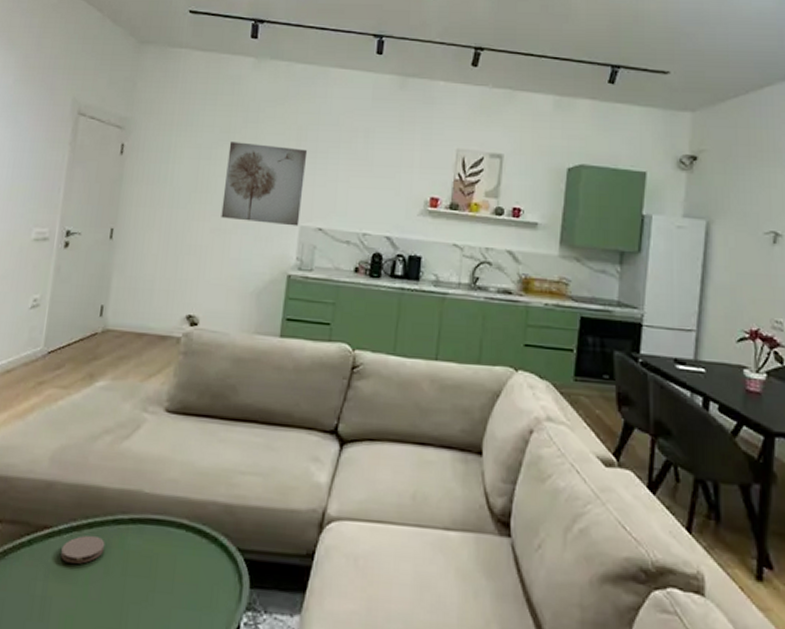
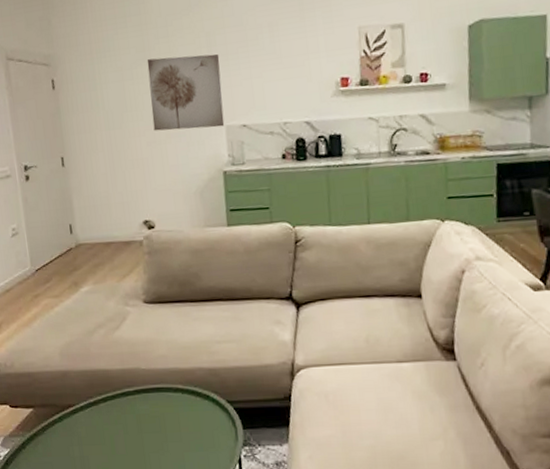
coaster: present [60,535,105,564] -> none [86,407,120,430]

